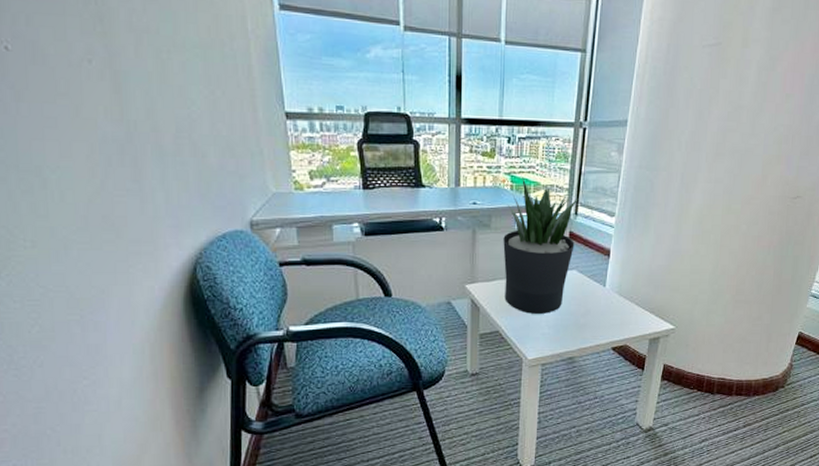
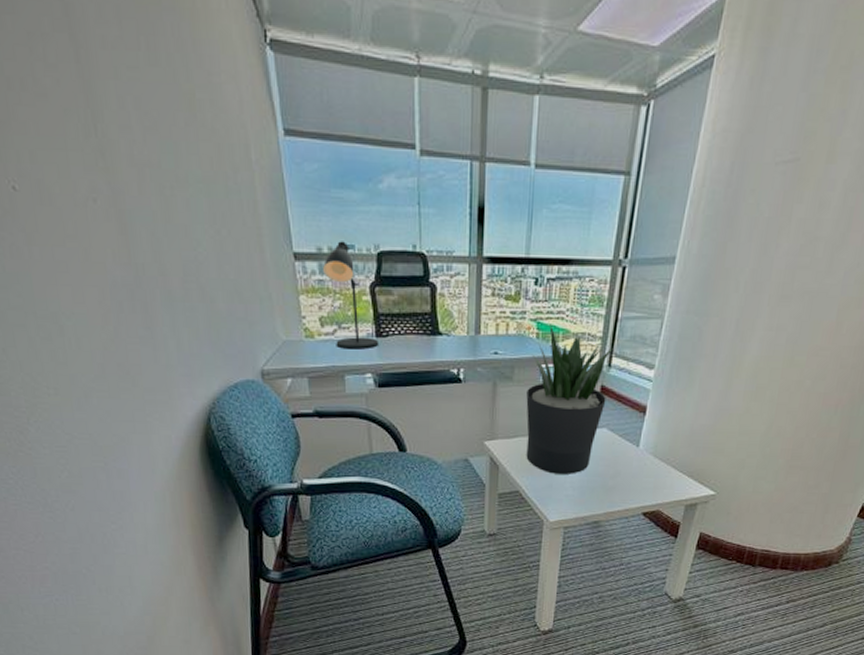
desk lamp: none [314,102,365,201] -> present [323,241,378,350]

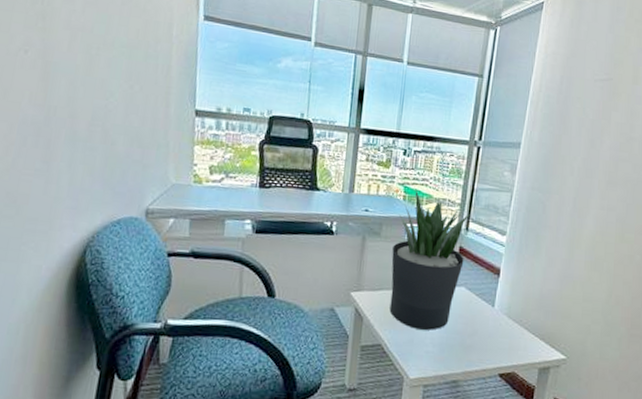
desk lamp: present [323,241,378,350] -> none [219,104,261,198]

